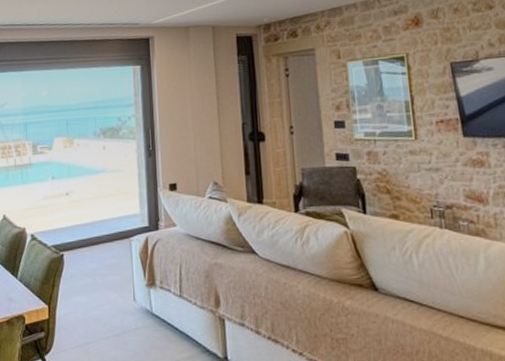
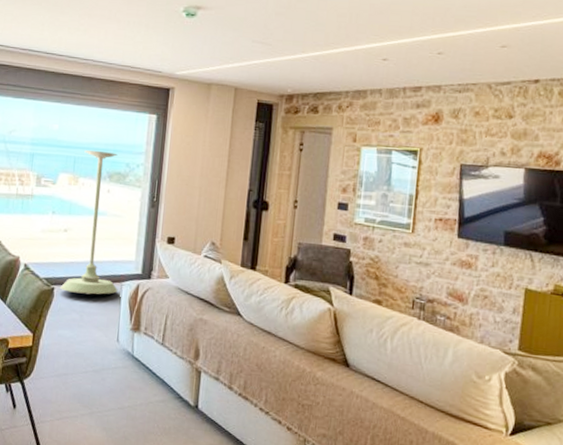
plant stand: none [69,109,127,256] -> present [60,150,118,295]

